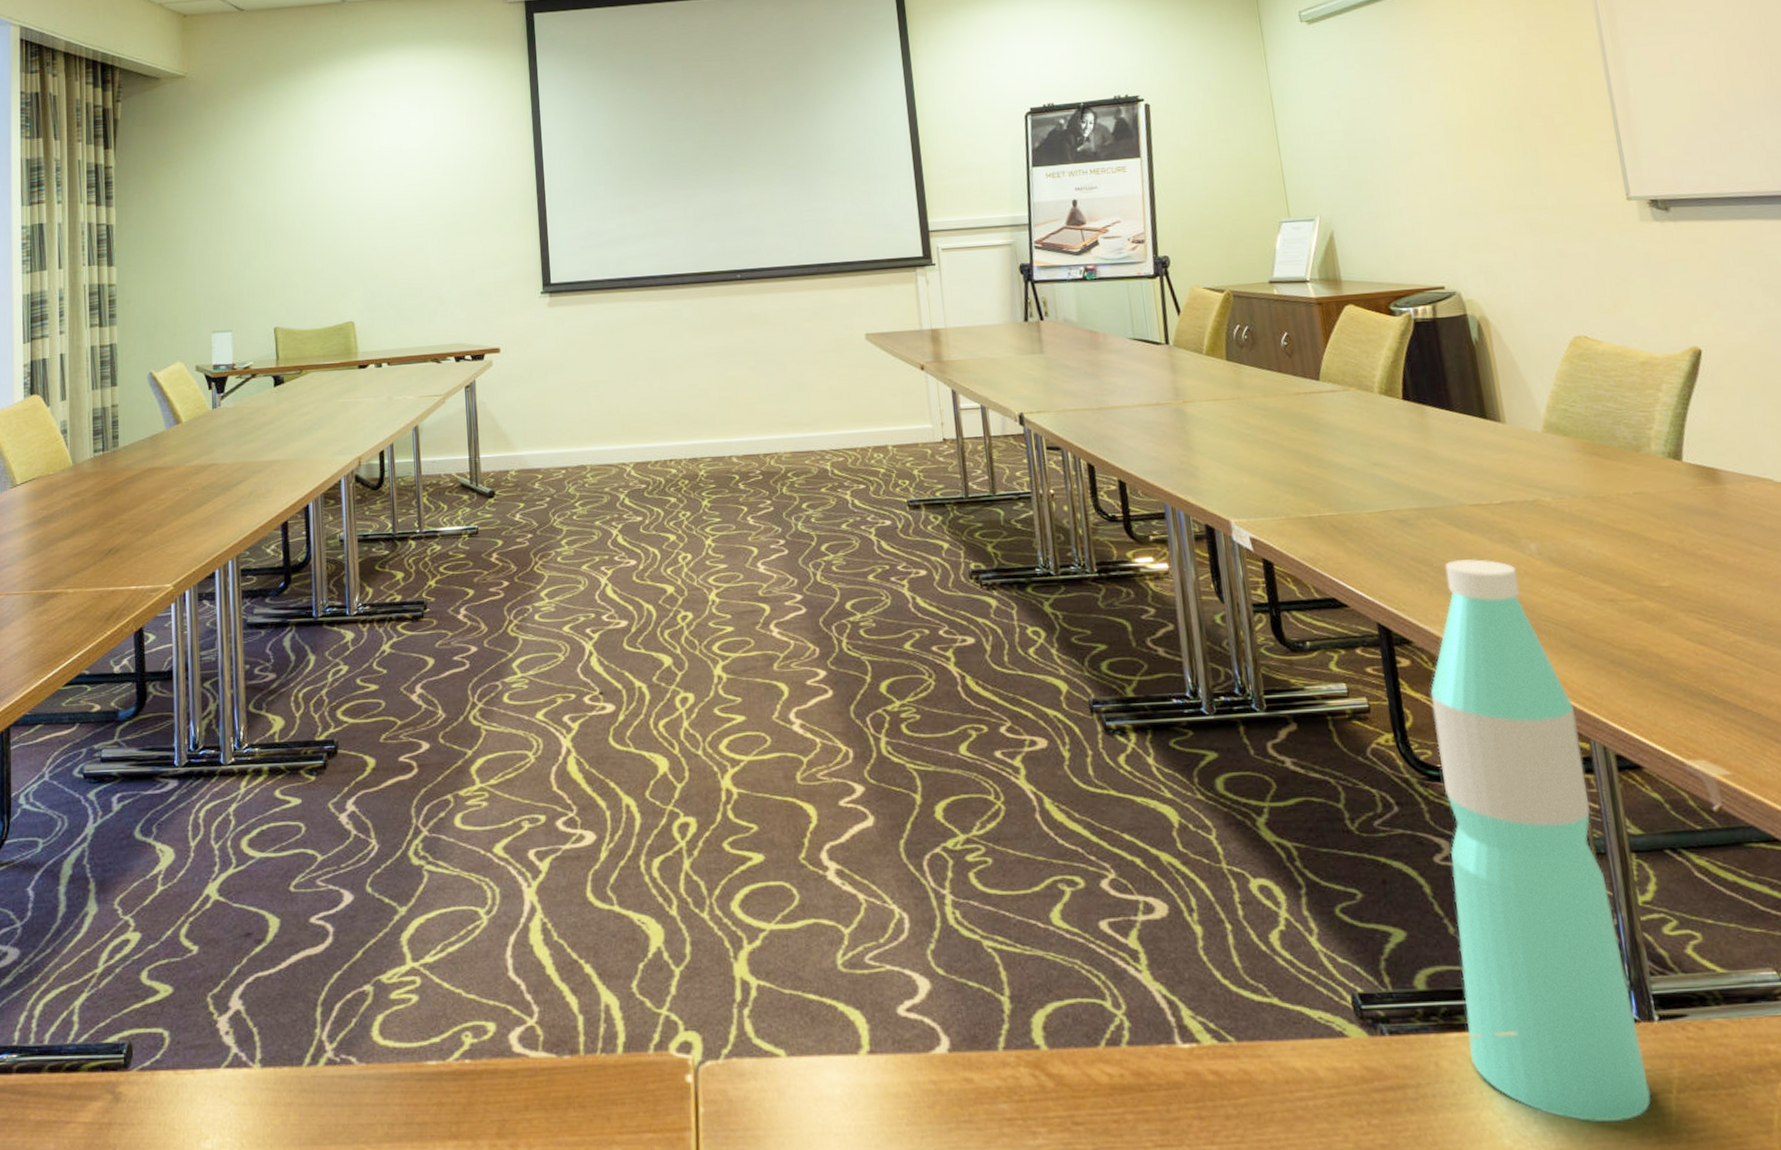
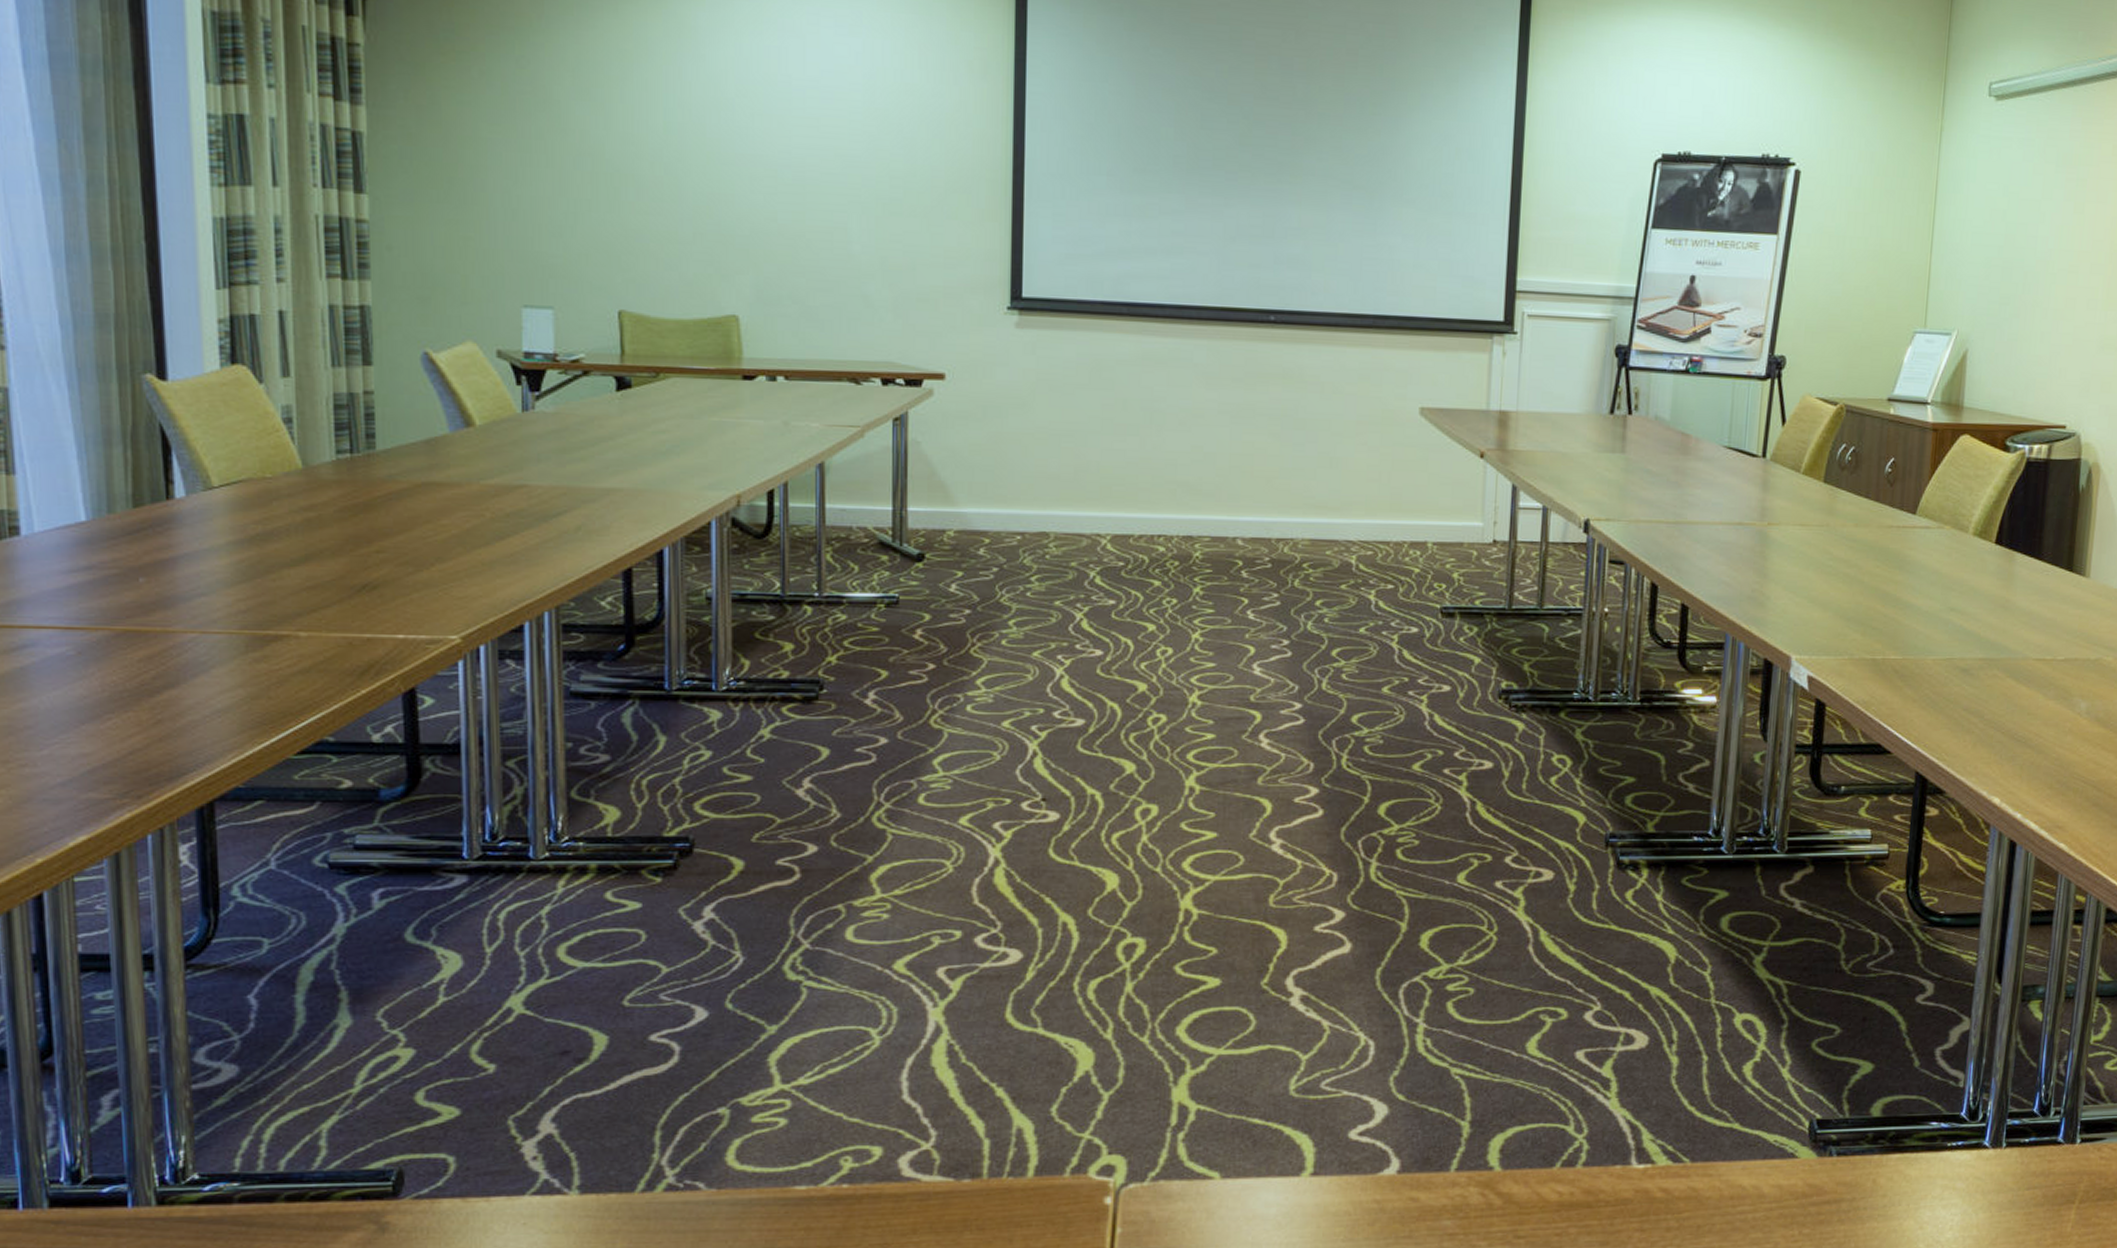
water bottle: present [1430,559,1652,1122] -> none [1907,714,2081,1228]

